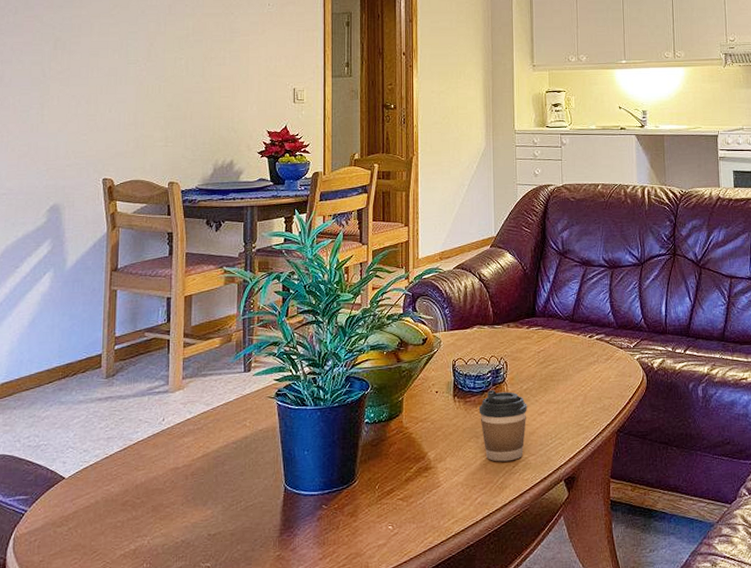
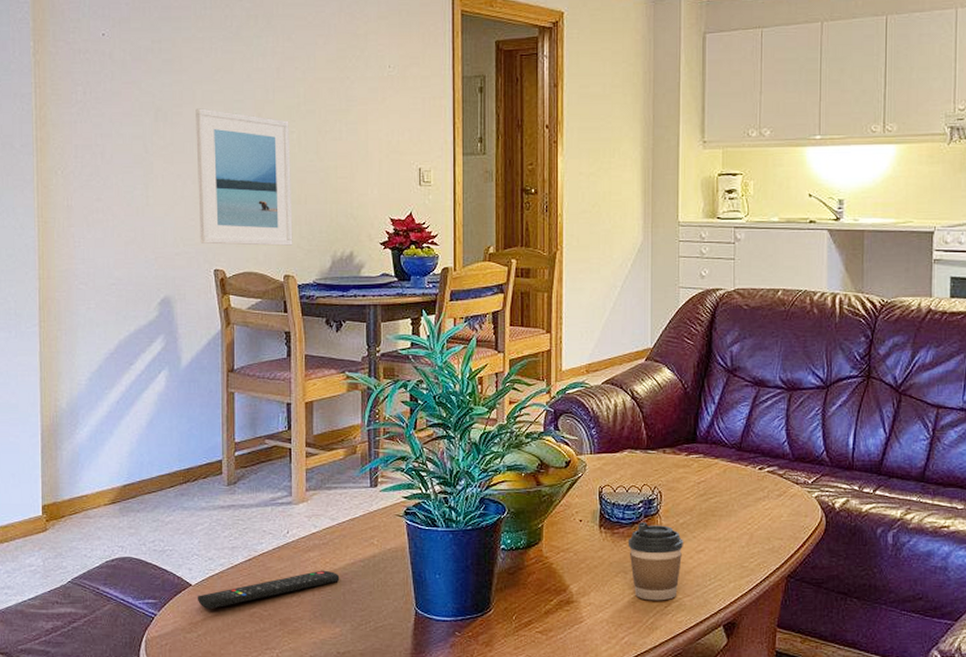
remote control: none [70,454,213,502] -> present [198,570,340,610]
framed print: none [91,38,179,157] -> present [195,108,293,246]

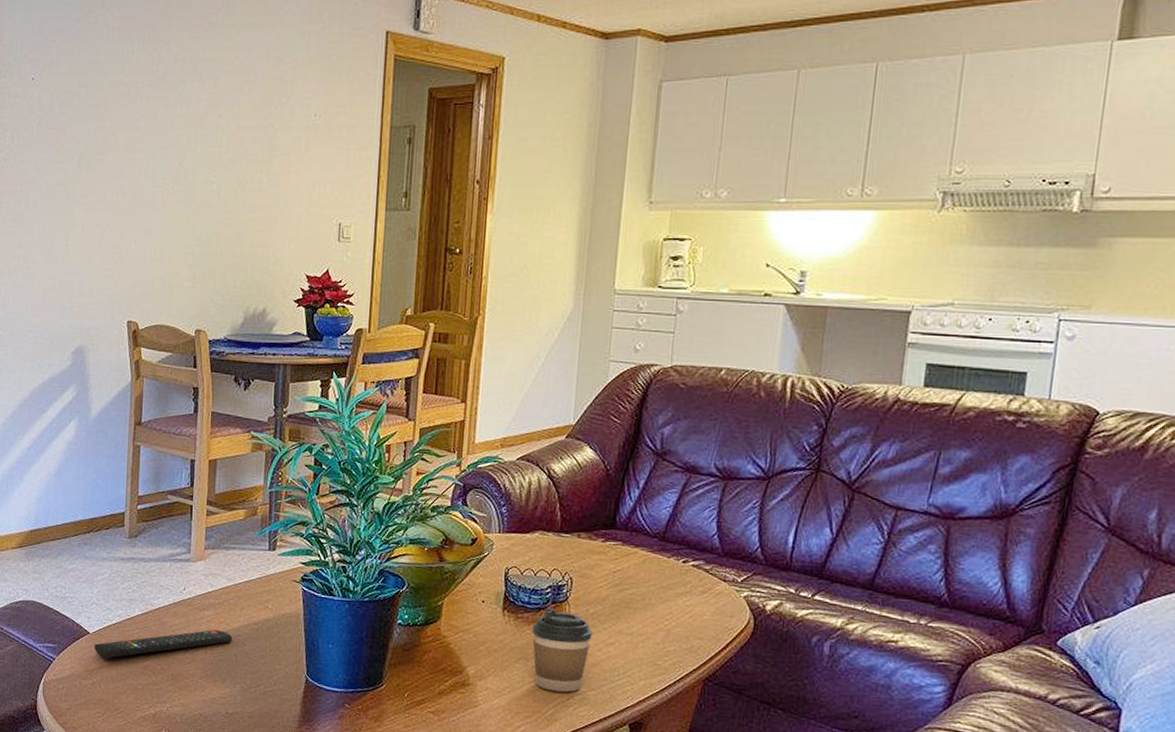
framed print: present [195,108,293,246] -> none [115,156,210,300]

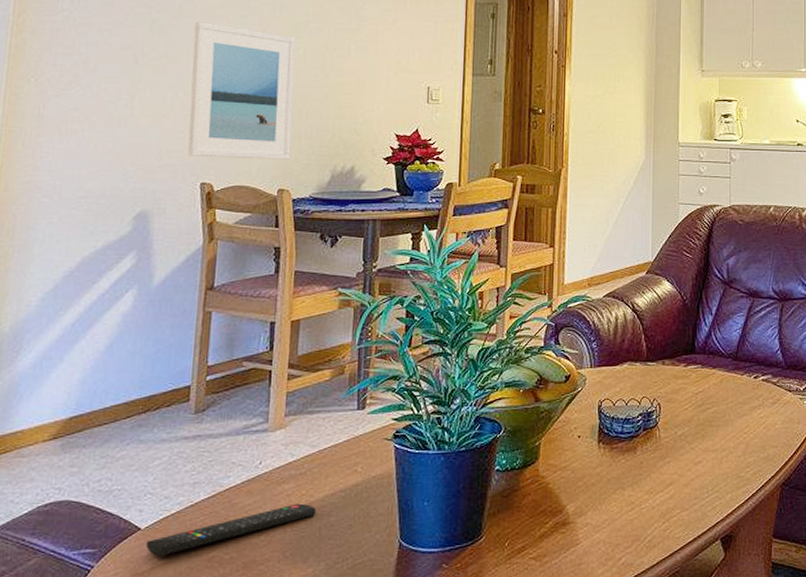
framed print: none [115,156,210,300] -> present [187,21,296,159]
coffee cup: present [531,608,592,693] -> none [626,435,681,517]

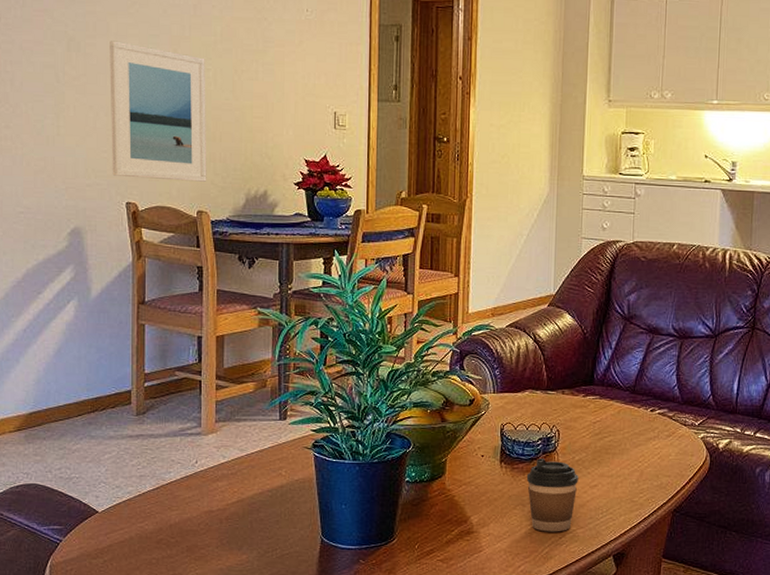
remote control: present [146,503,317,557] -> none [104,499,248,537]
coffee cup: none [626,435,681,517] -> present [526,458,578,532]

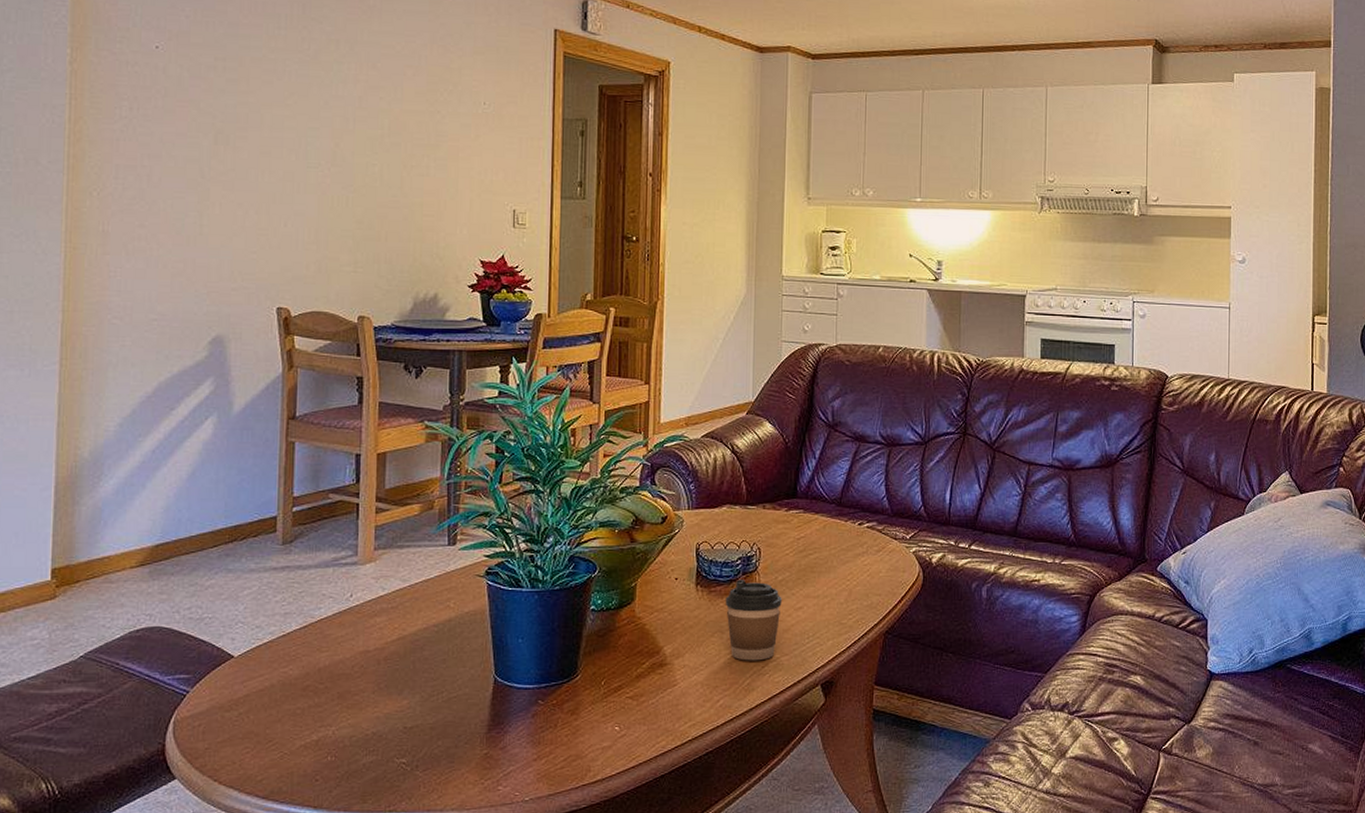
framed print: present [110,40,207,182] -> none [262,133,371,285]

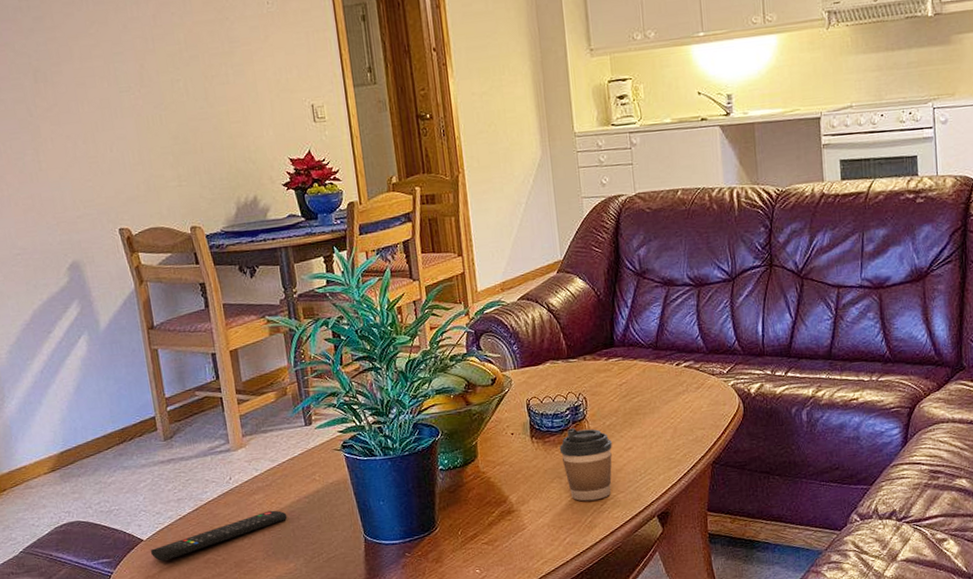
remote control: none [241,636,410,684] -> present [151,510,288,562]

